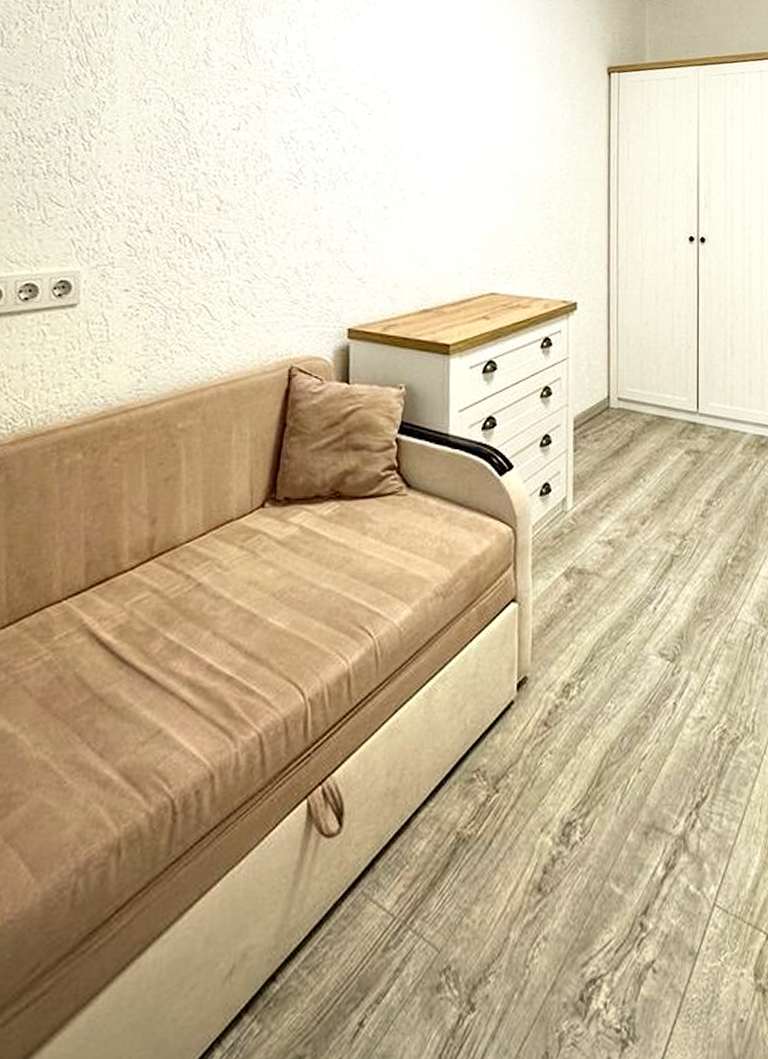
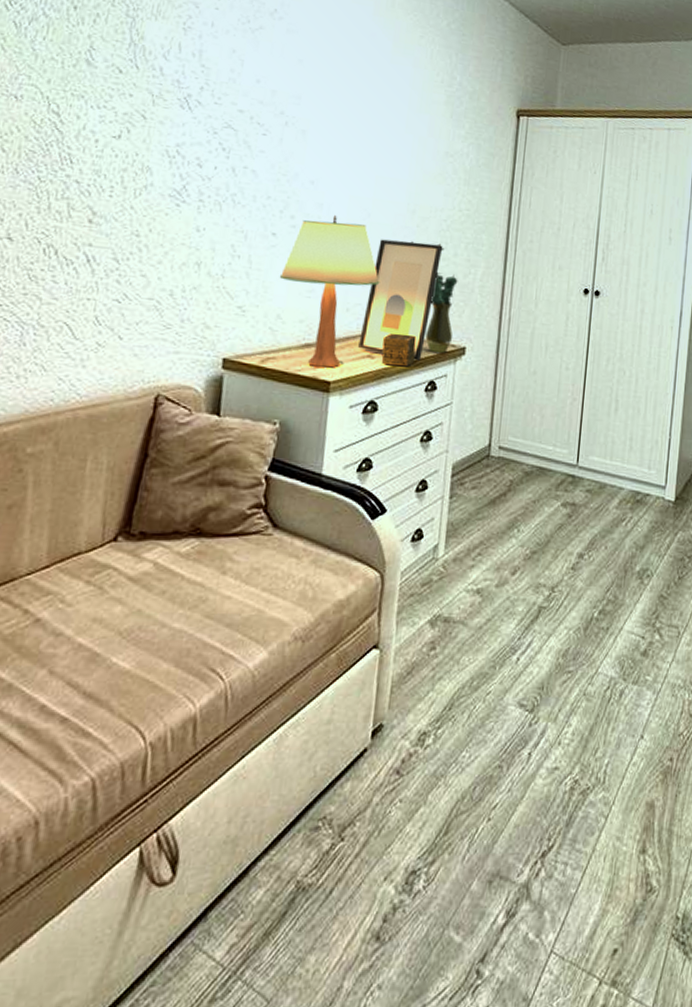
table lamp: none [394,185,489,332] -> present [279,215,380,369]
picture frame: none [473,203,548,319] -> present [358,239,445,361]
decorative box: none [495,293,529,326] -> present [381,332,417,367]
vase: none [537,231,564,309] -> present [425,272,458,353]

